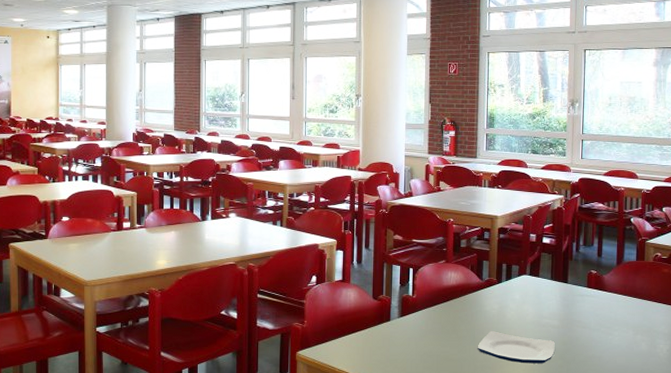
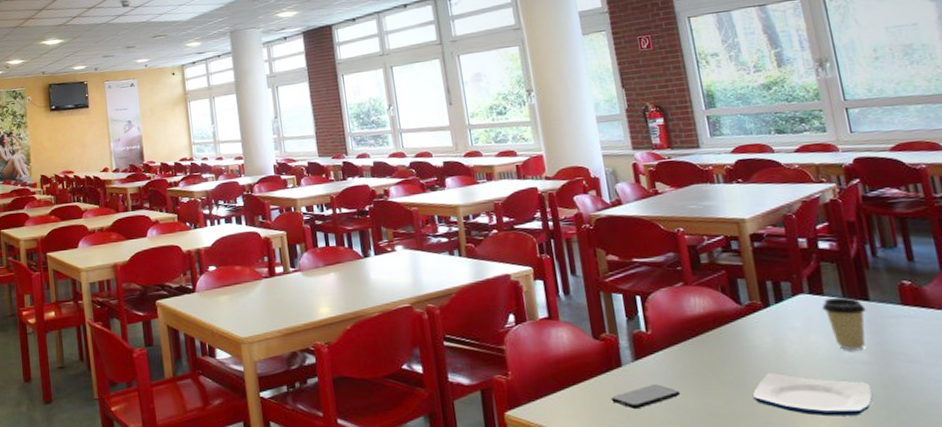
smartphone: none [378,335,428,353] -> present [611,384,681,409]
coffee cup: none [536,279,564,318] -> present [822,297,866,351]

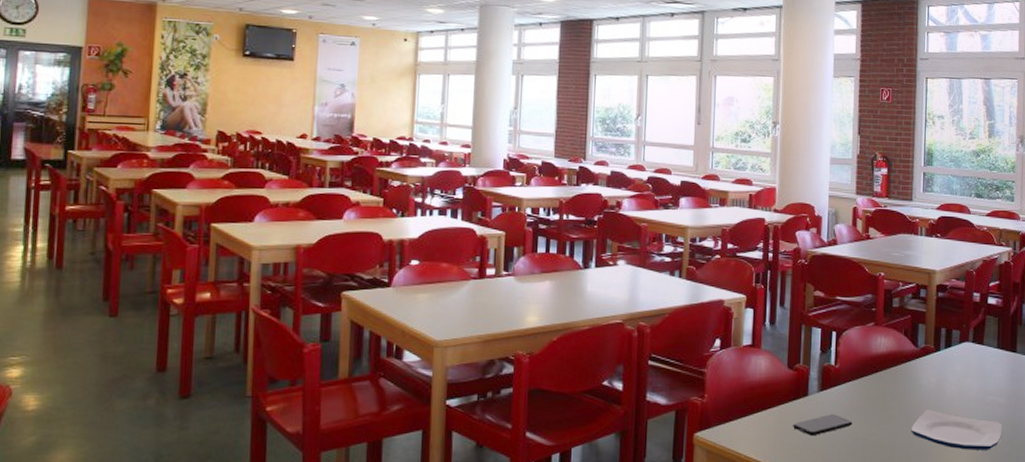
coffee cup: present [822,297,866,351] -> none [980,347,1012,395]

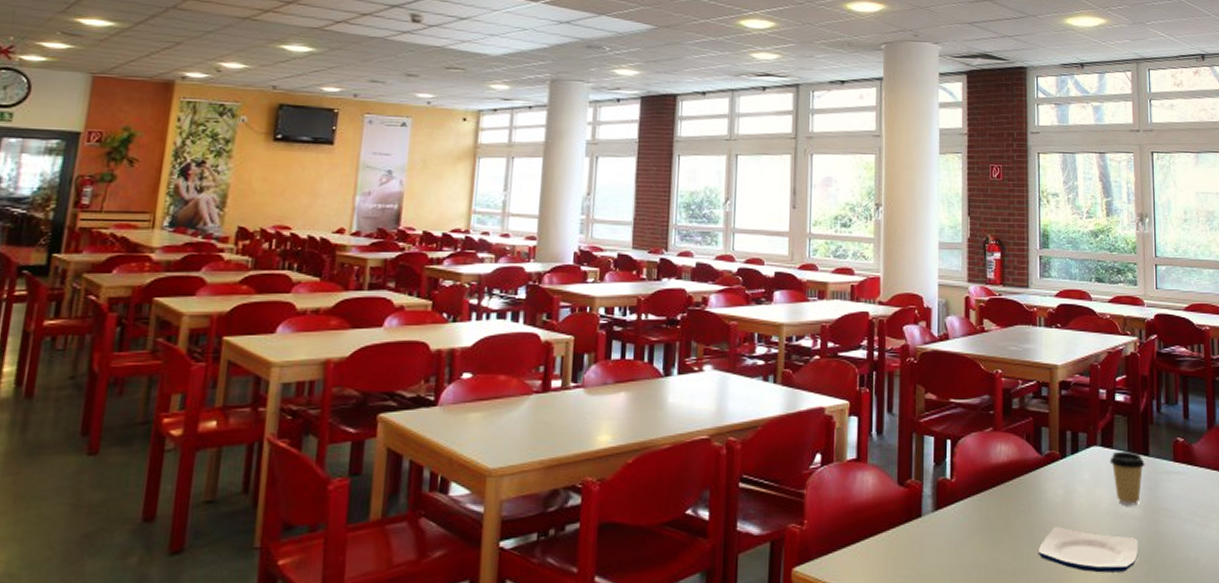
smartphone: present [793,414,853,435] -> none [905,537,973,564]
coffee cup: none [980,347,1012,395] -> present [1109,451,1145,506]

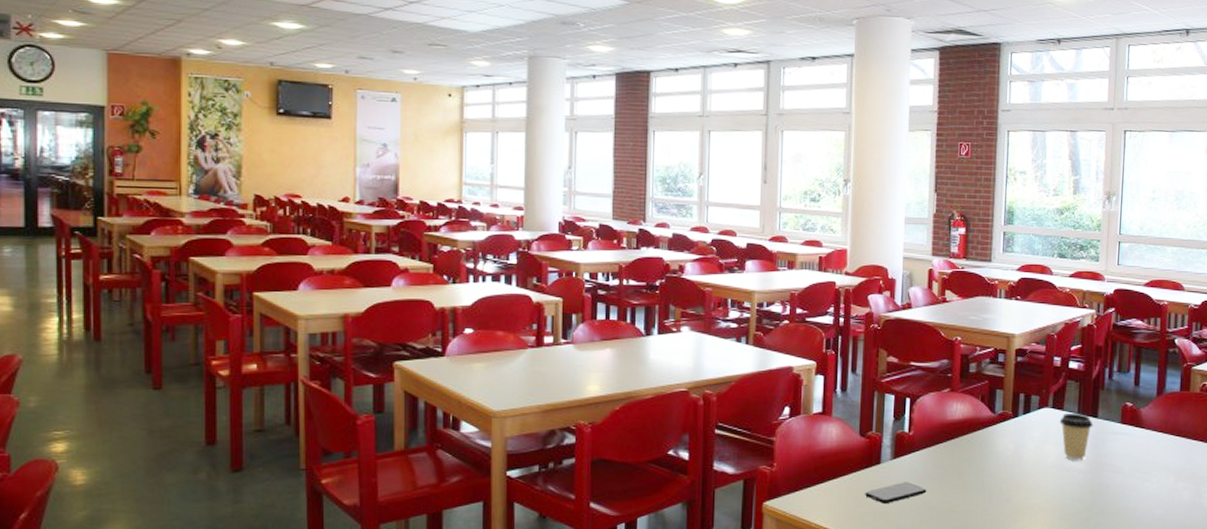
smartphone: none [905,537,973,564] -> present [865,482,927,503]
plate: present [1038,527,1138,573] -> none [986,477,1081,517]

